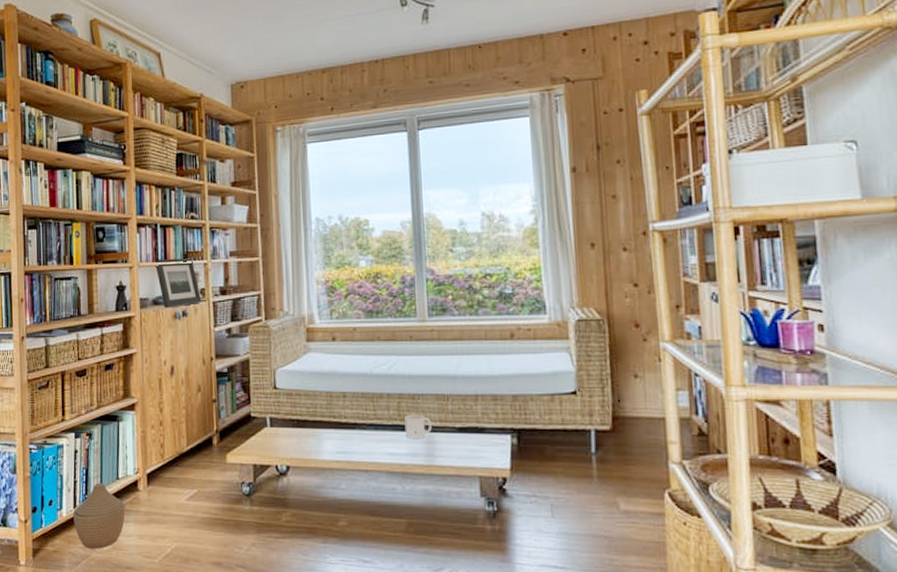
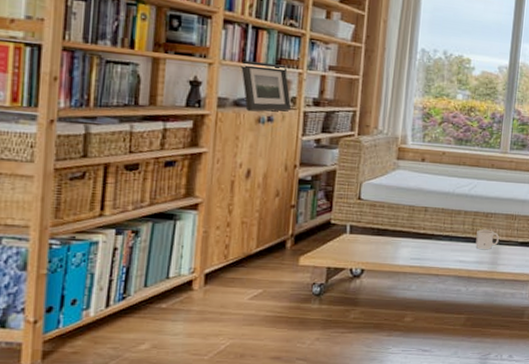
woven basket: present [72,483,126,549] -> none [103,282,174,349]

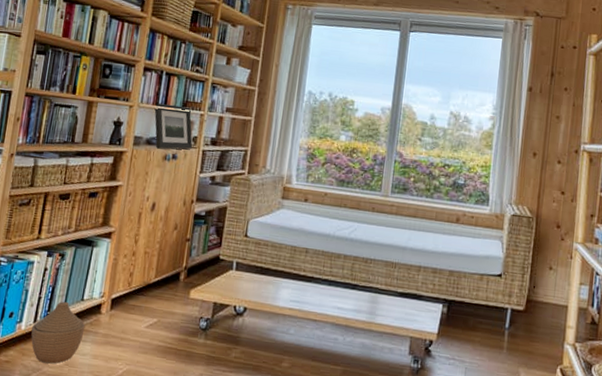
woven basket: none [103,282,174,349] -> present [31,302,85,364]
mug: present [475,229,500,250] -> none [354,275,379,299]

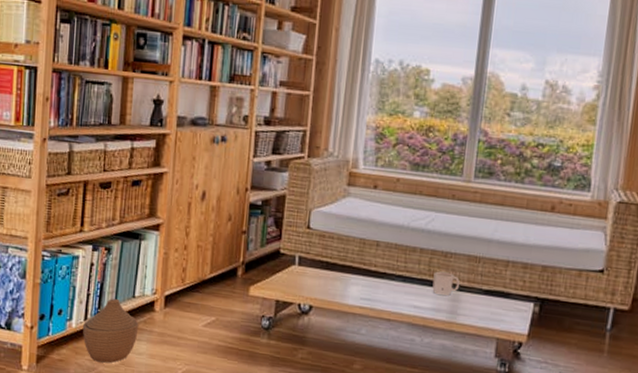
picture frame: present [154,103,193,150] -> none [198,78,244,131]
mug: none [354,275,379,299] -> present [432,271,461,297]

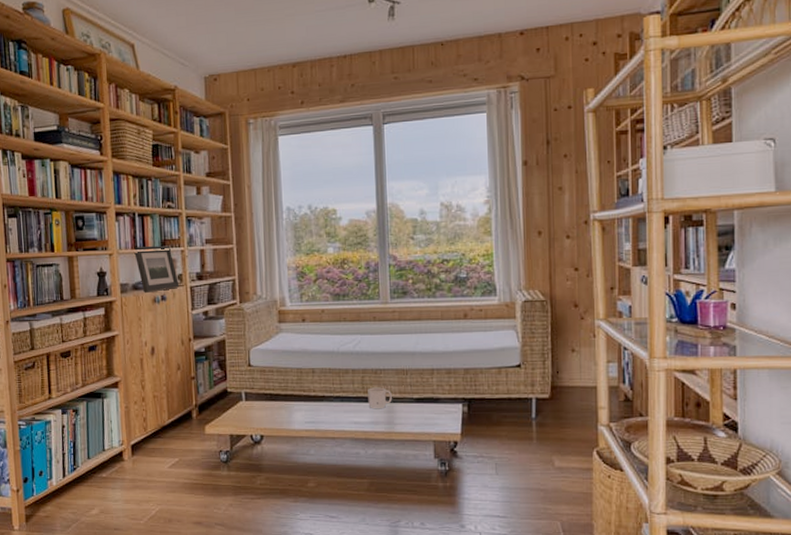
woven basket: present [82,299,139,363] -> none [62,455,112,513]
picture frame: none [198,78,244,131] -> present [134,245,180,293]

